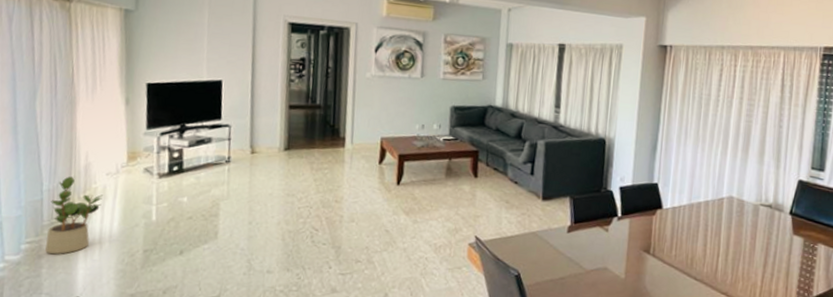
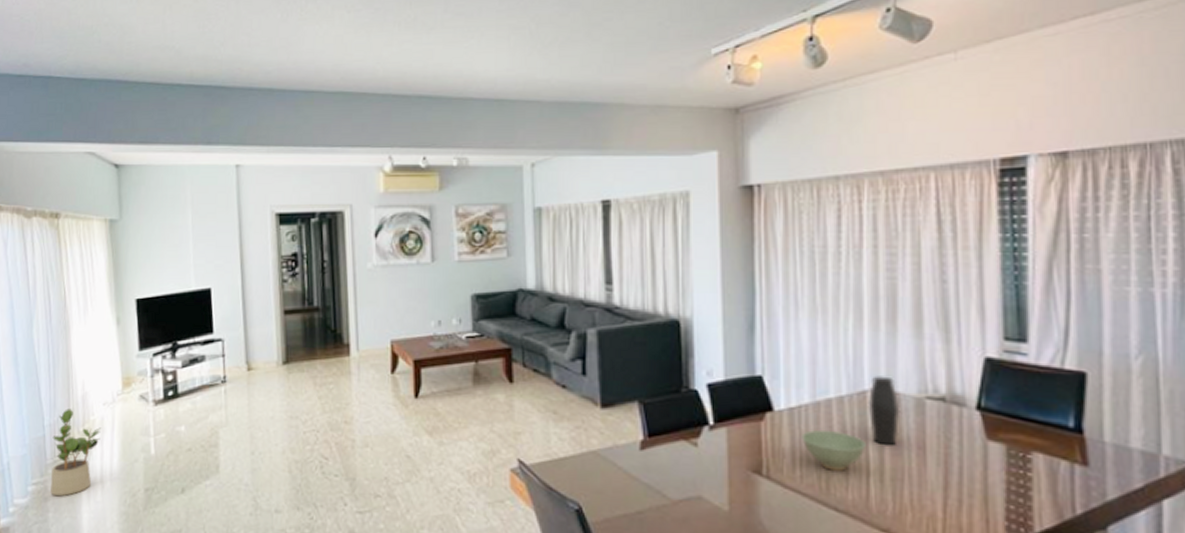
bowl: none [678,223,720,253] -> present [801,430,866,471]
vase: none [723,188,744,237] -> present [867,376,901,447]

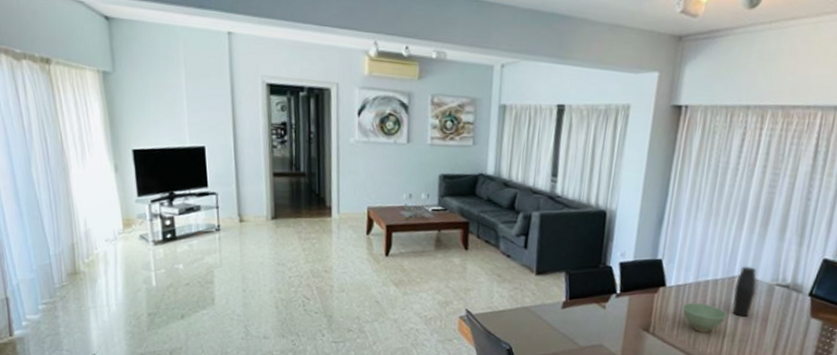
potted plant: present [51,409,101,497] -> none [59,242,105,315]

